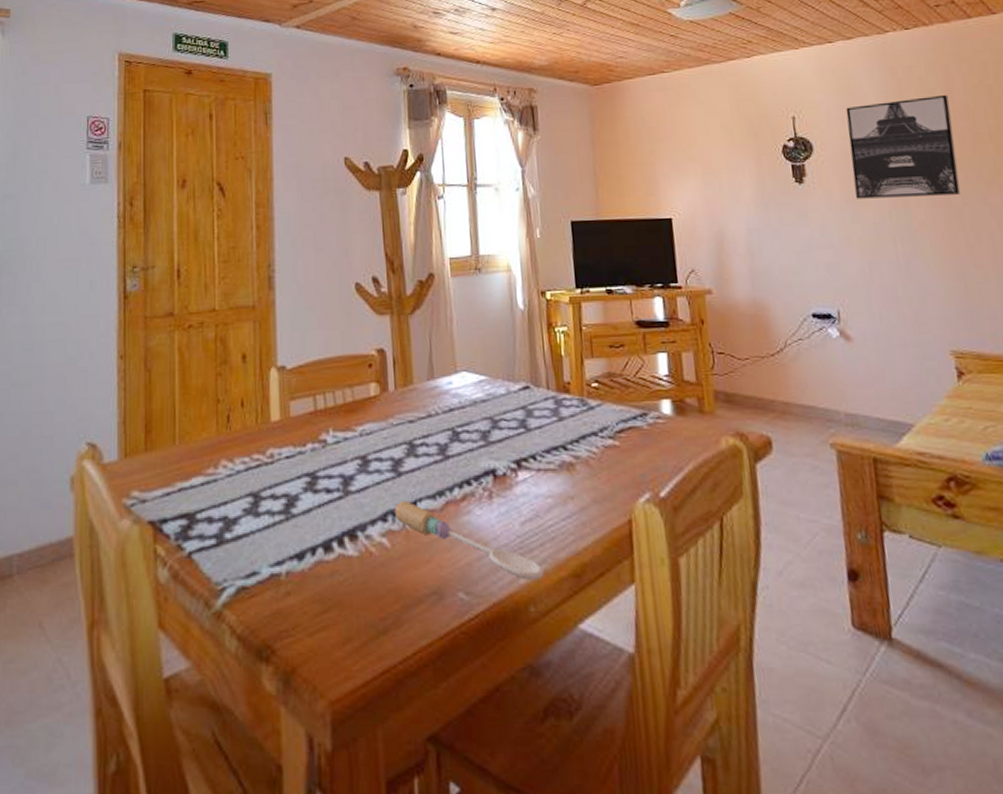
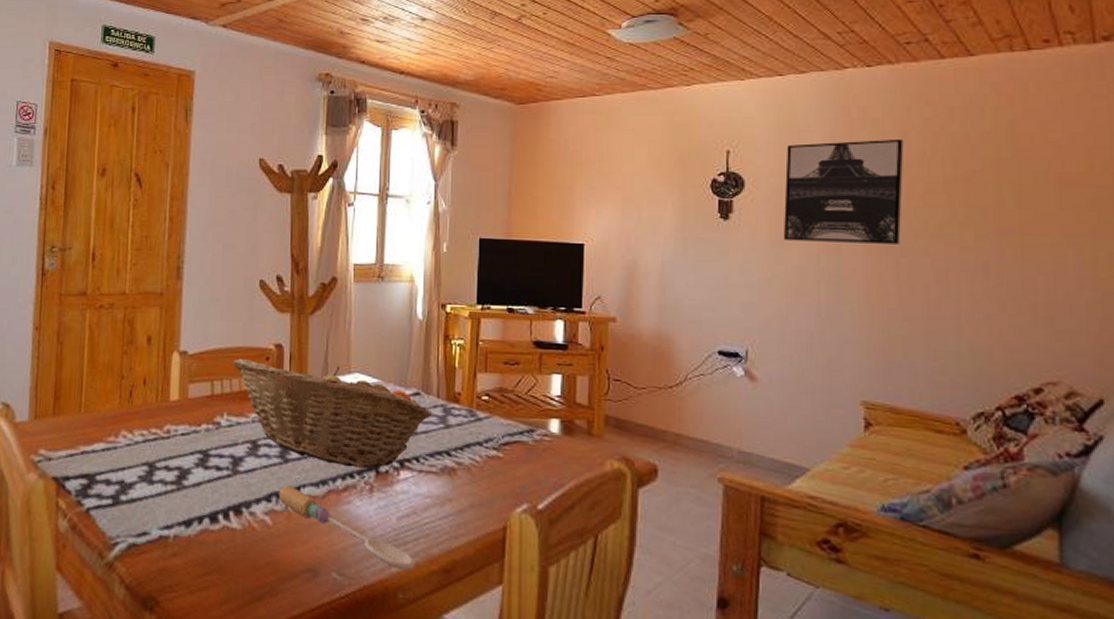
fruit basket: none [335,366,545,474] -> present [234,358,433,469]

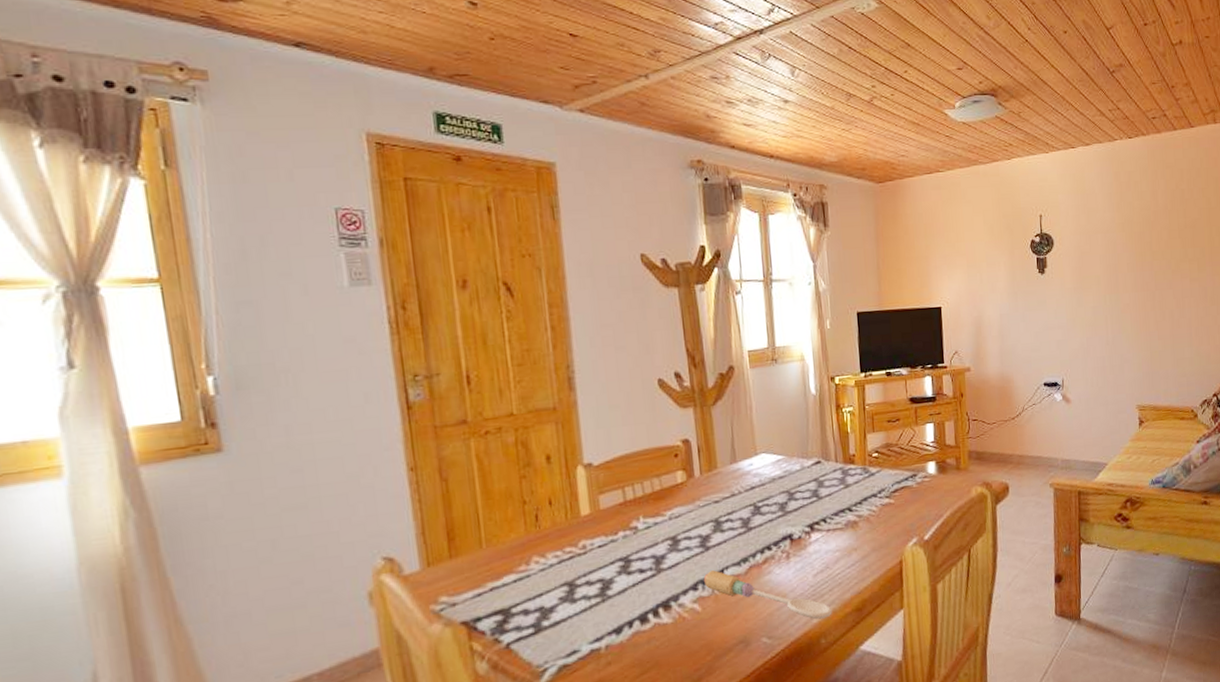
fruit basket: present [234,358,433,469] -> none [642,450,834,542]
wall art: present [783,138,904,244] -> none [1080,196,1155,286]

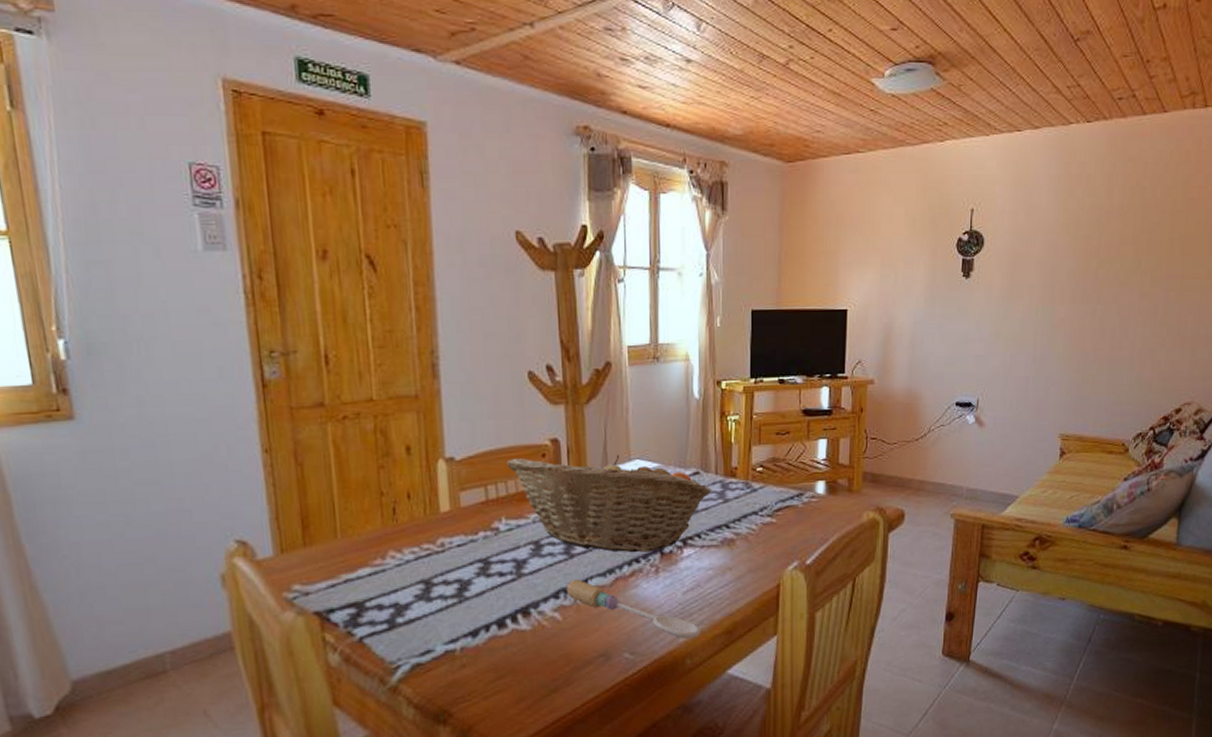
fruit basket: none [642,450,834,542] -> present [507,454,712,553]

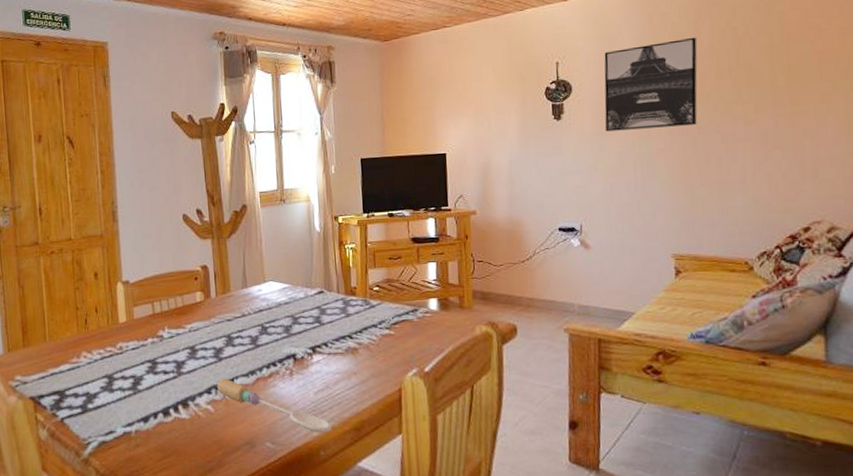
fruit basket: present [507,454,712,553] -> none [168,277,336,358]
wall art: none [1011,194,1109,295] -> present [604,37,698,132]

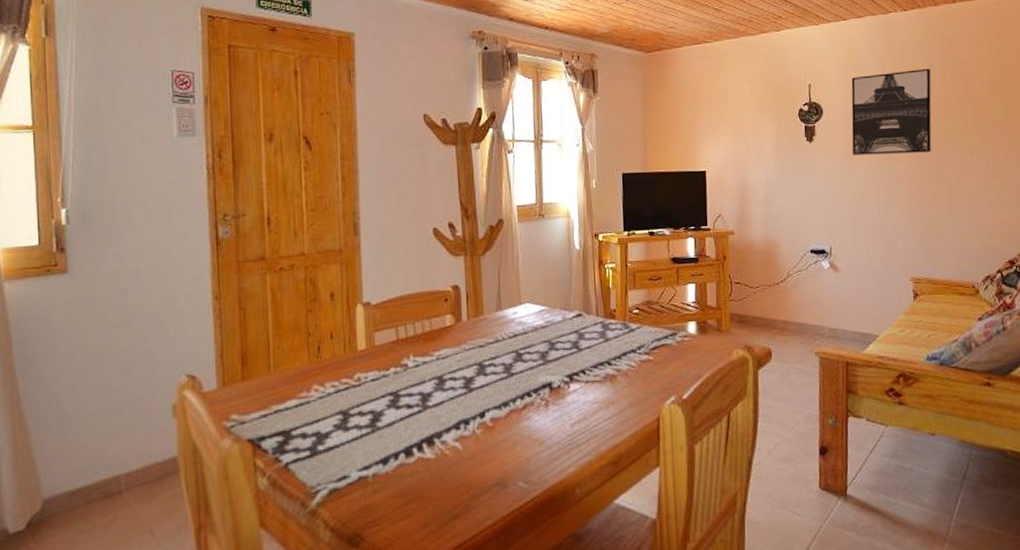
spoon: present [216,379,332,433] -> none [465,412,588,469]

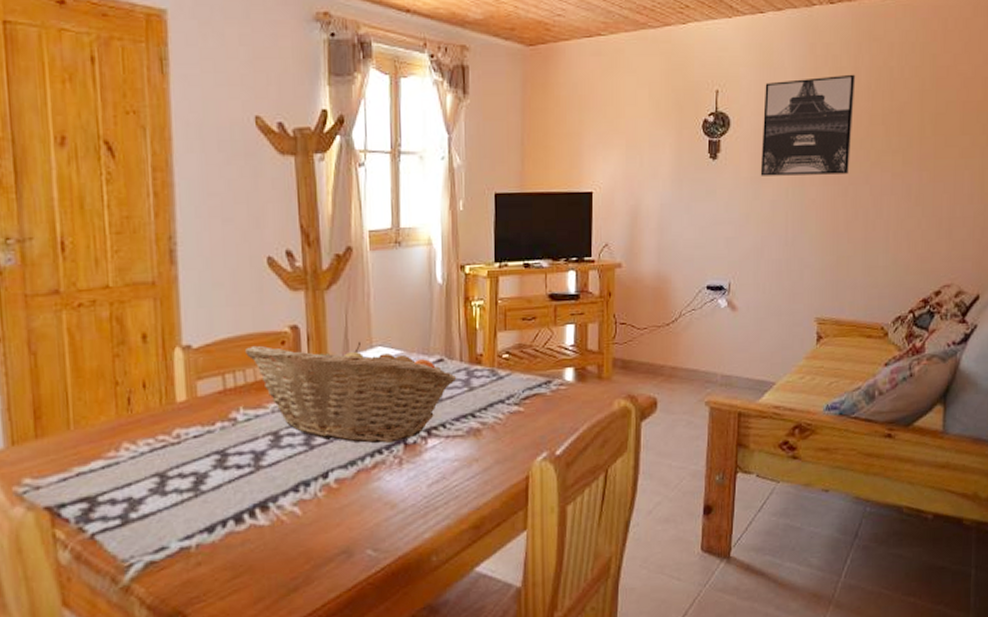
fruit basket: none [415,299,594,388] -> present [246,341,457,444]

